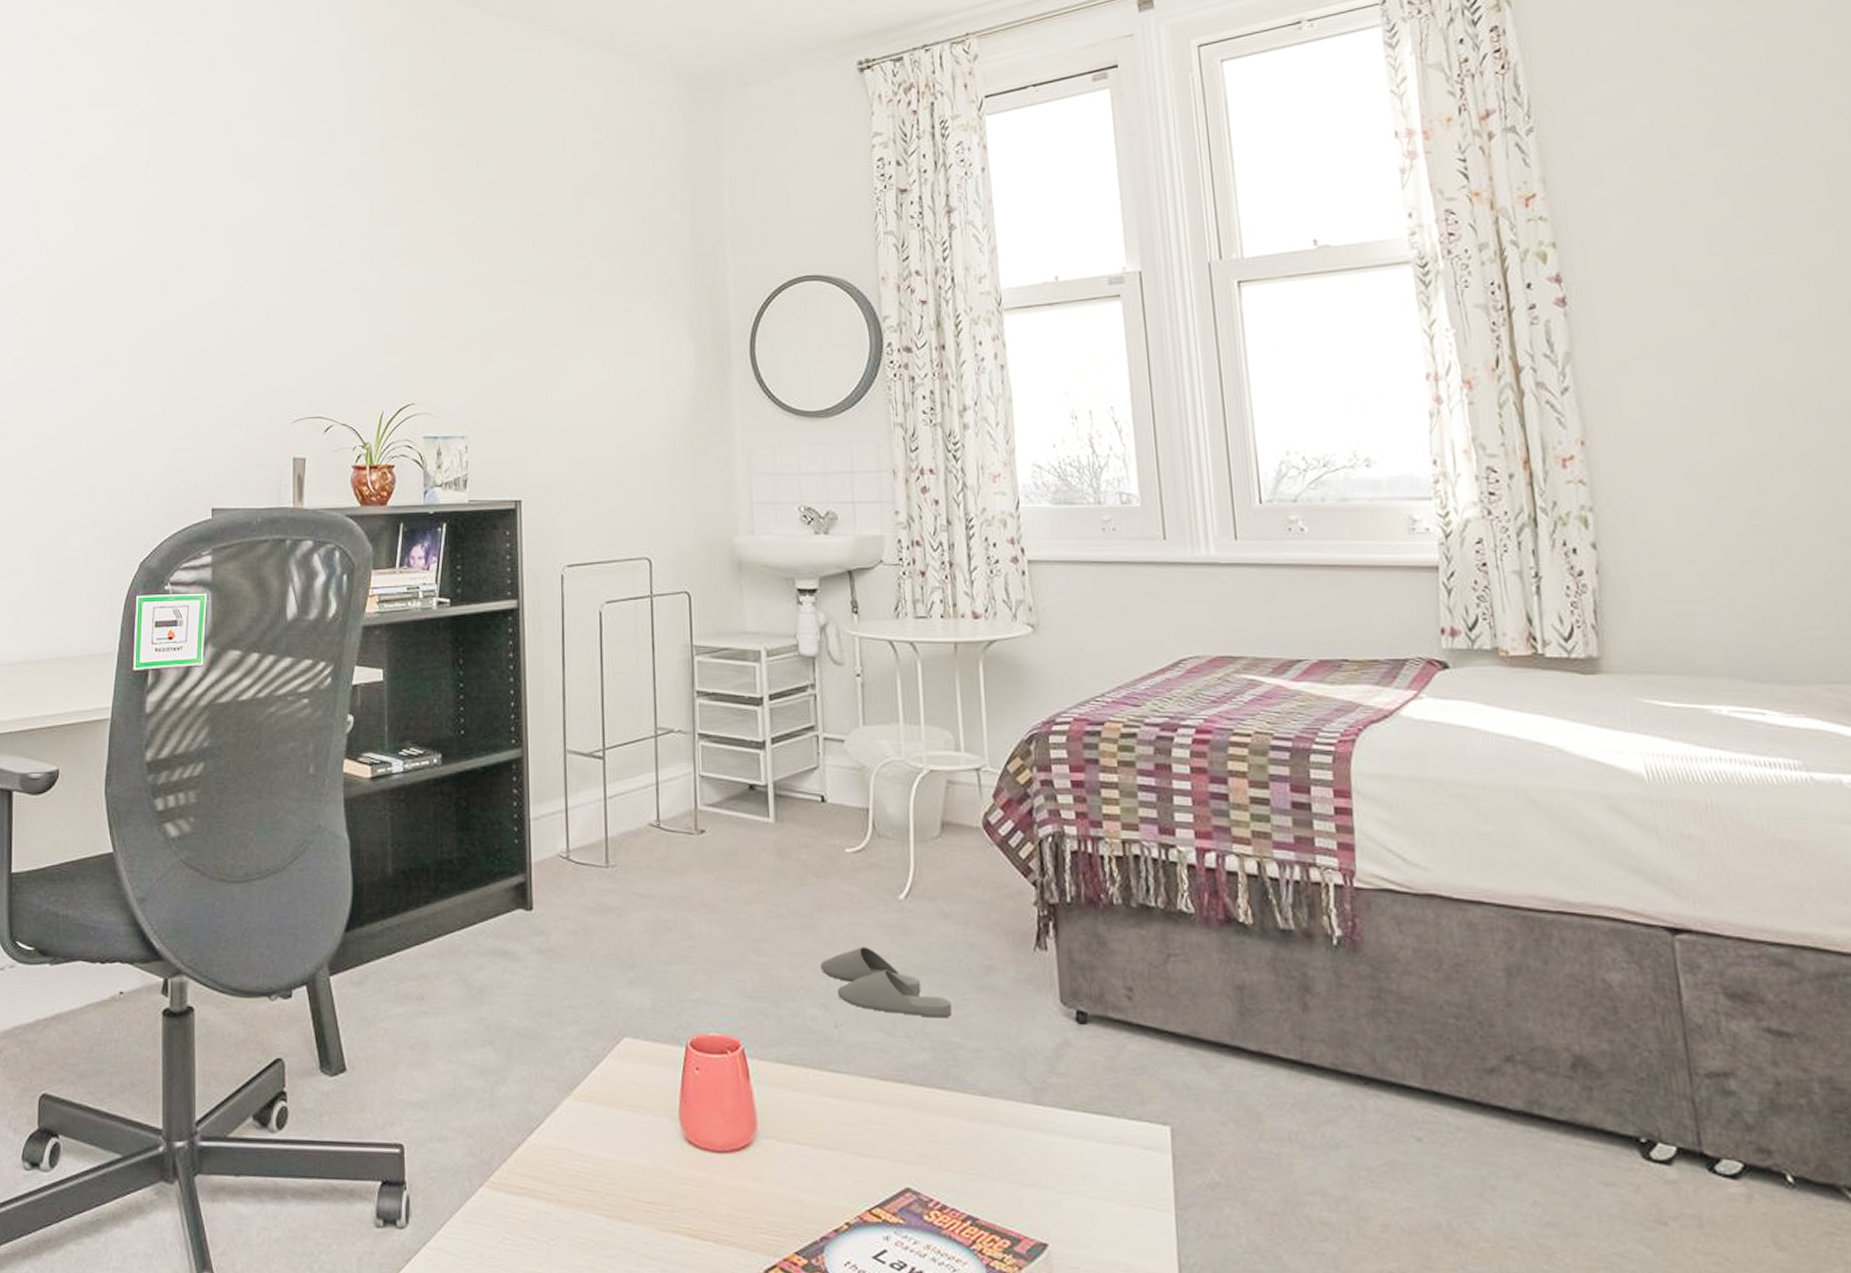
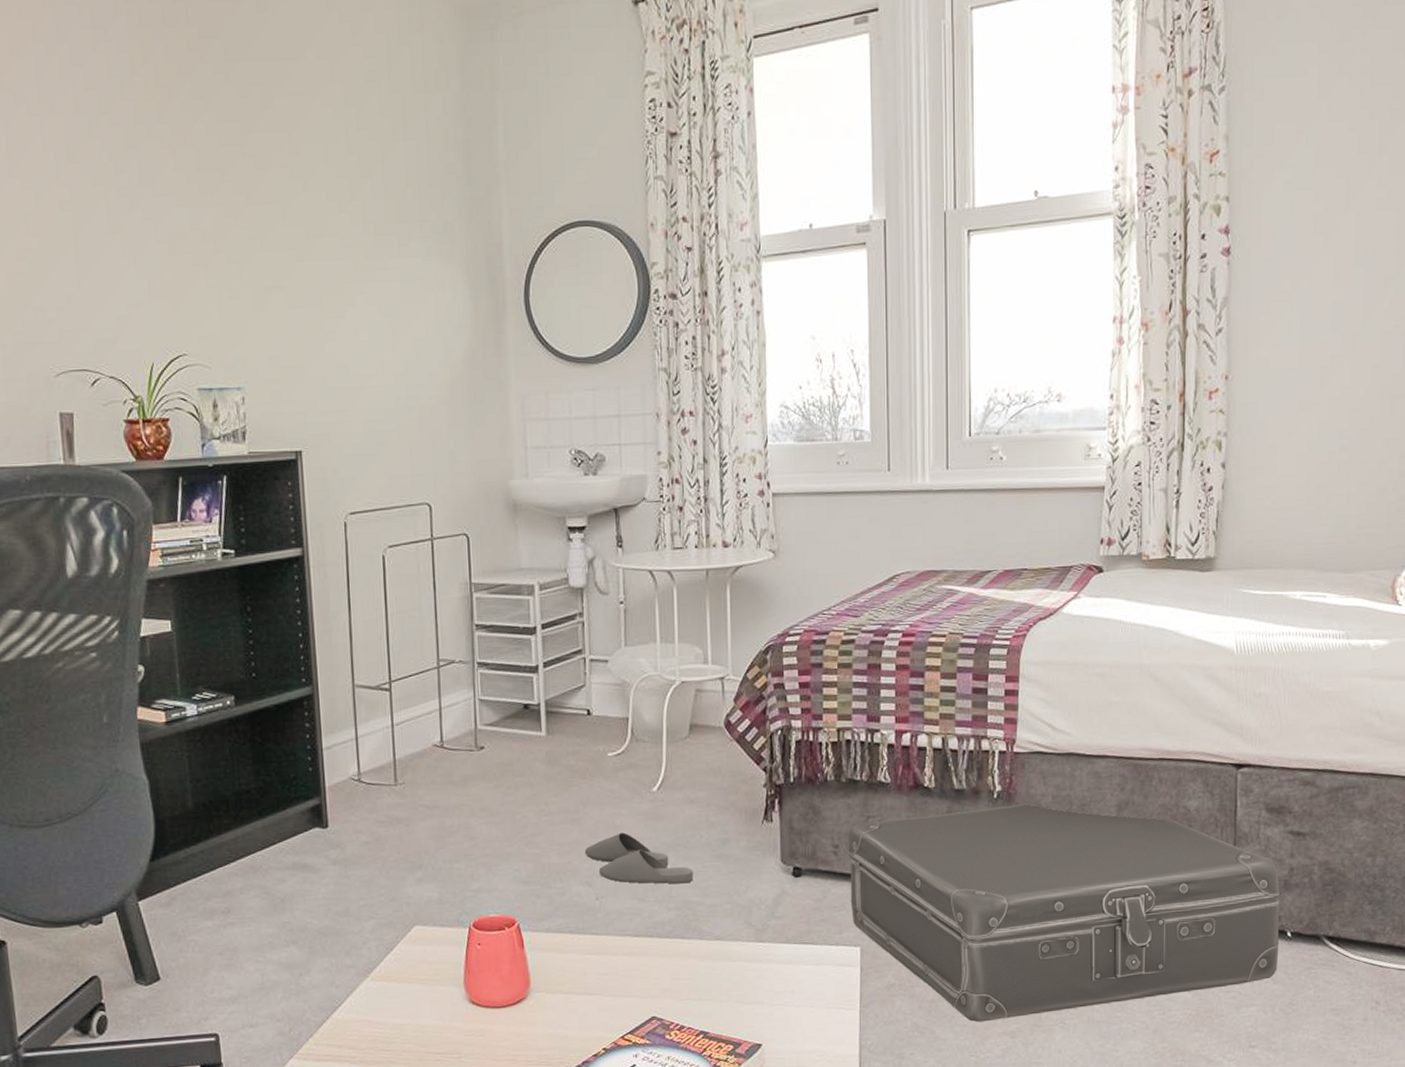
suitcase: none [1143,955,1780,1253] -> present [847,803,1280,1022]

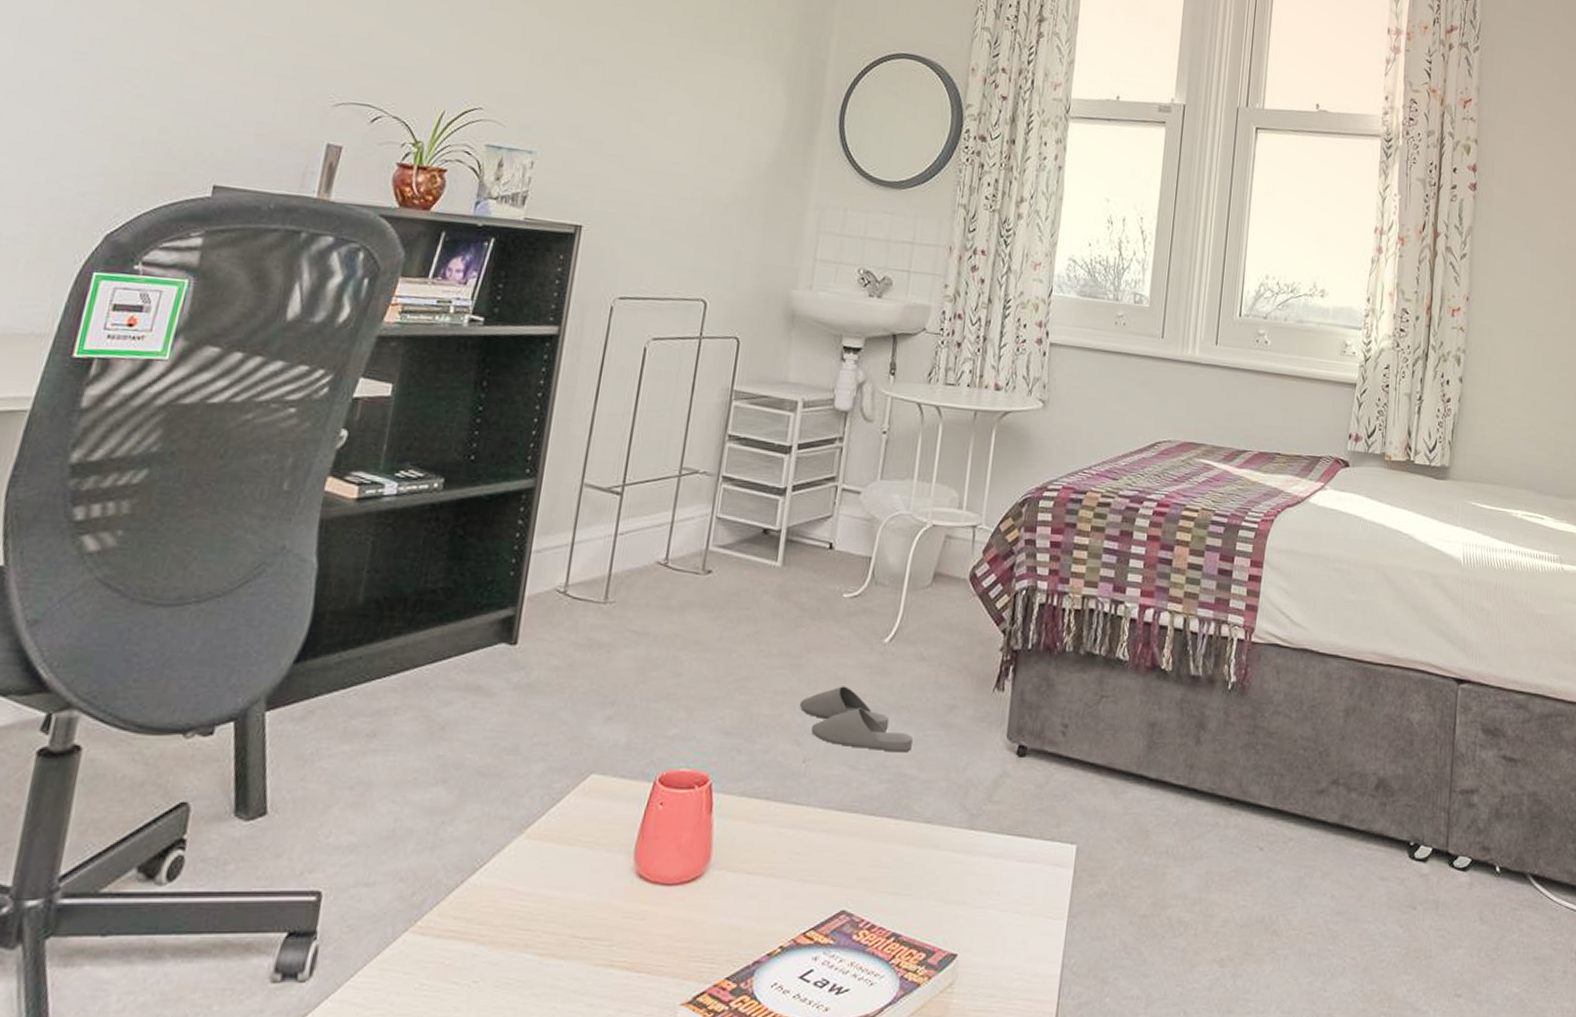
suitcase: present [847,803,1280,1022] -> none [1072,698,1491,946]

